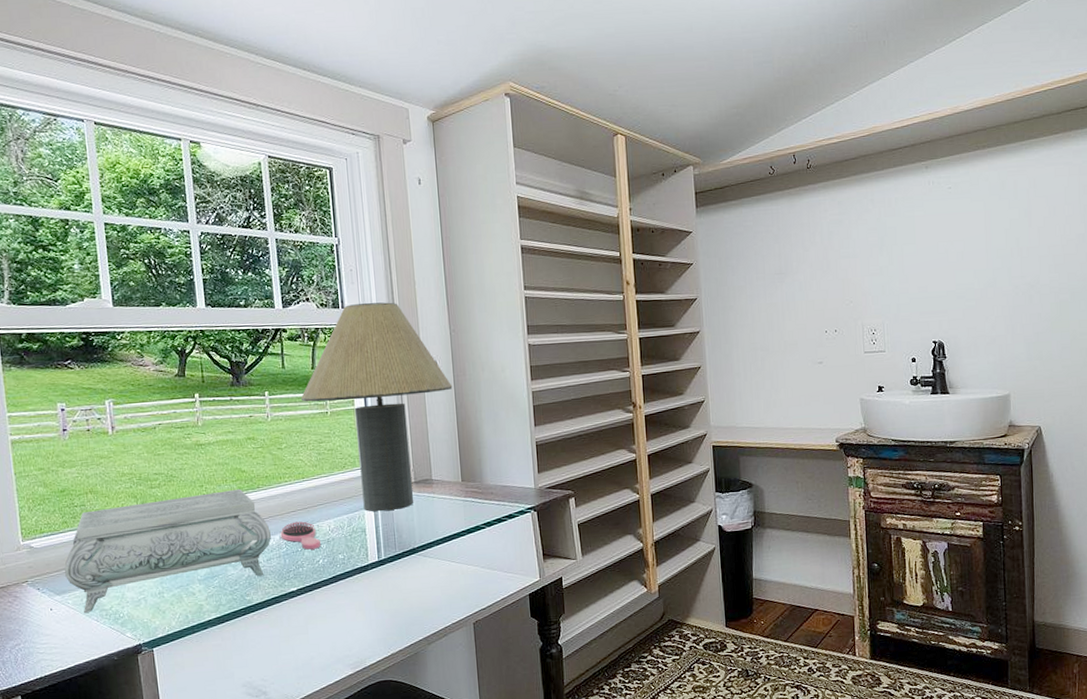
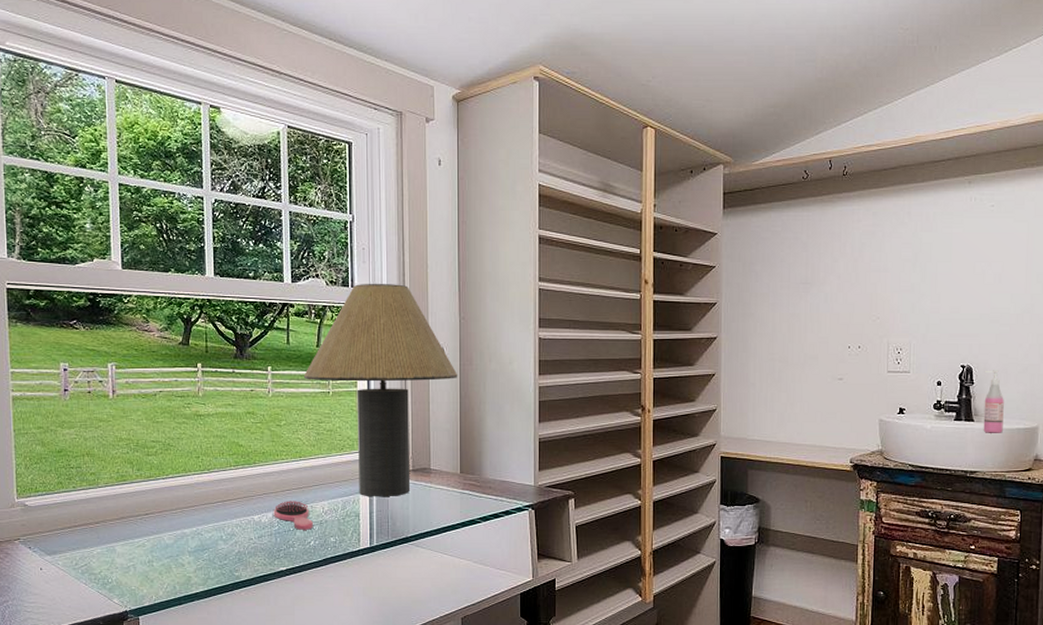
jewelry box: present [64,488,271,614] -> none [57,463,264,576]
soap dispenser: none [955,343,977,404] -> present [983,370,1004,433]

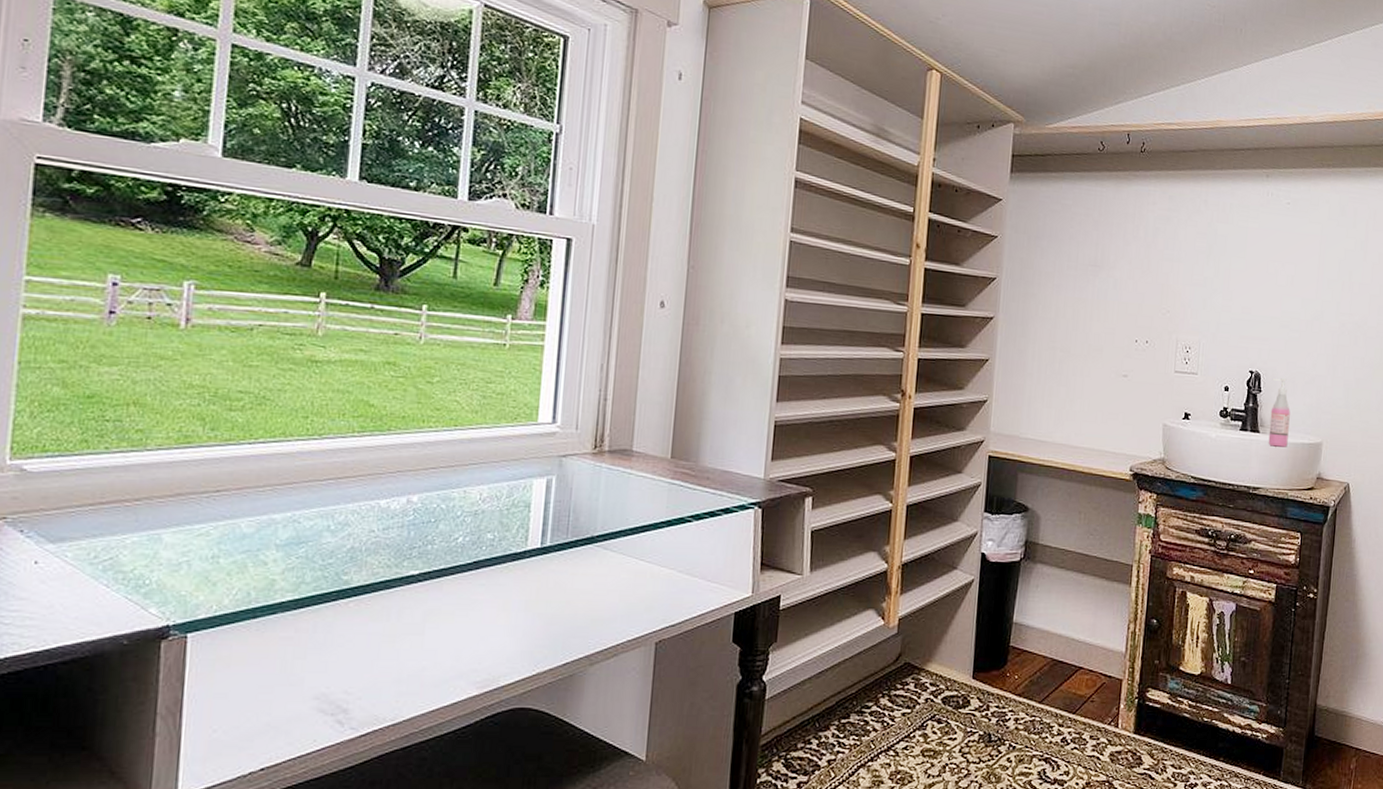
hairbrush: present [273,501,314,530] -> none [409,482,466,522]
table lamp: present [303,284,458,497] -> none [471,211,680,484]

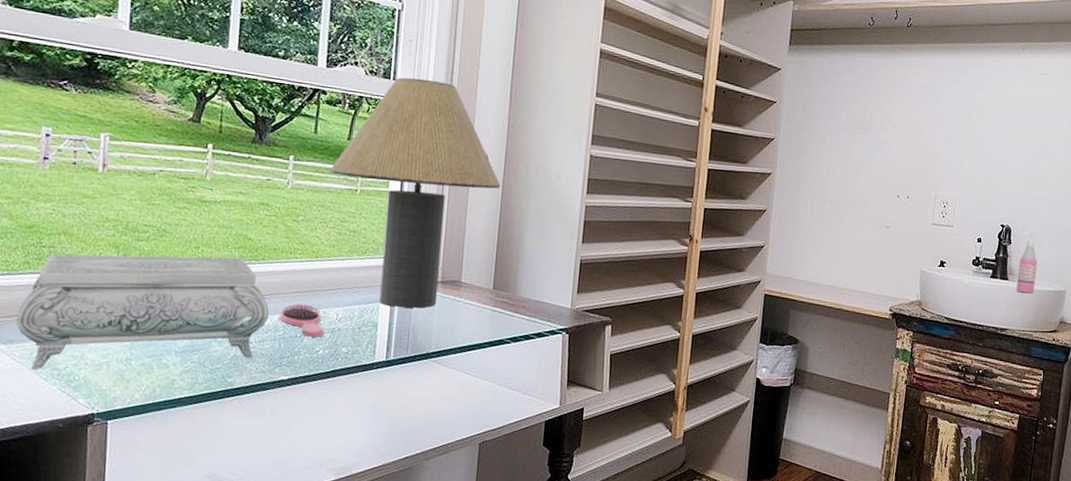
jewelry box: none [69,427,395,574] -> present [16,254,269,370]
hairbrush: none [409,482,466,522] -> present [279,303,325,337]
table lamp: none [471,211,680,484] -> present [329,77,501,309]

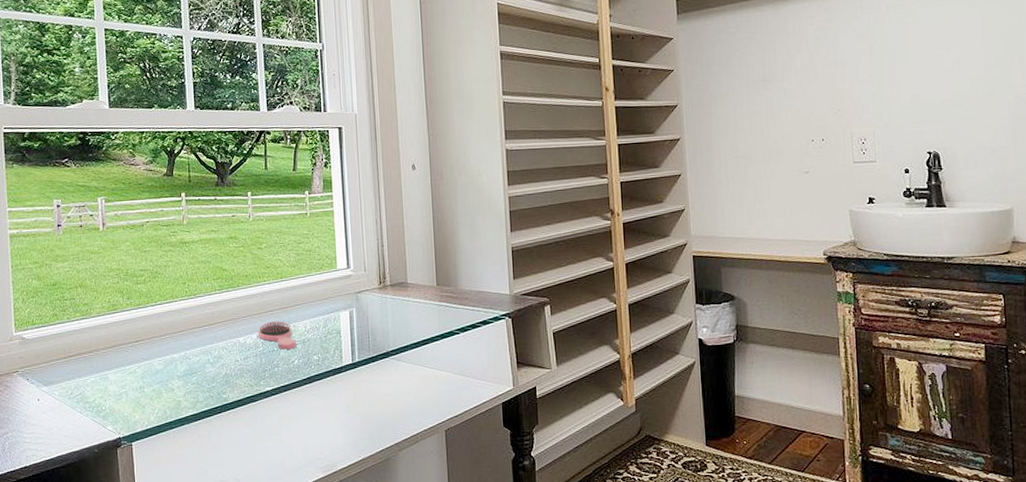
jewelry box: present [16,254,269,370] -> none [53,287,248,405]
table lamp: present [329,77,501,309] -> none [281,106,430,314]
soap dispenser: present [1016,232,1038,294] -> none [951,154,977,218]

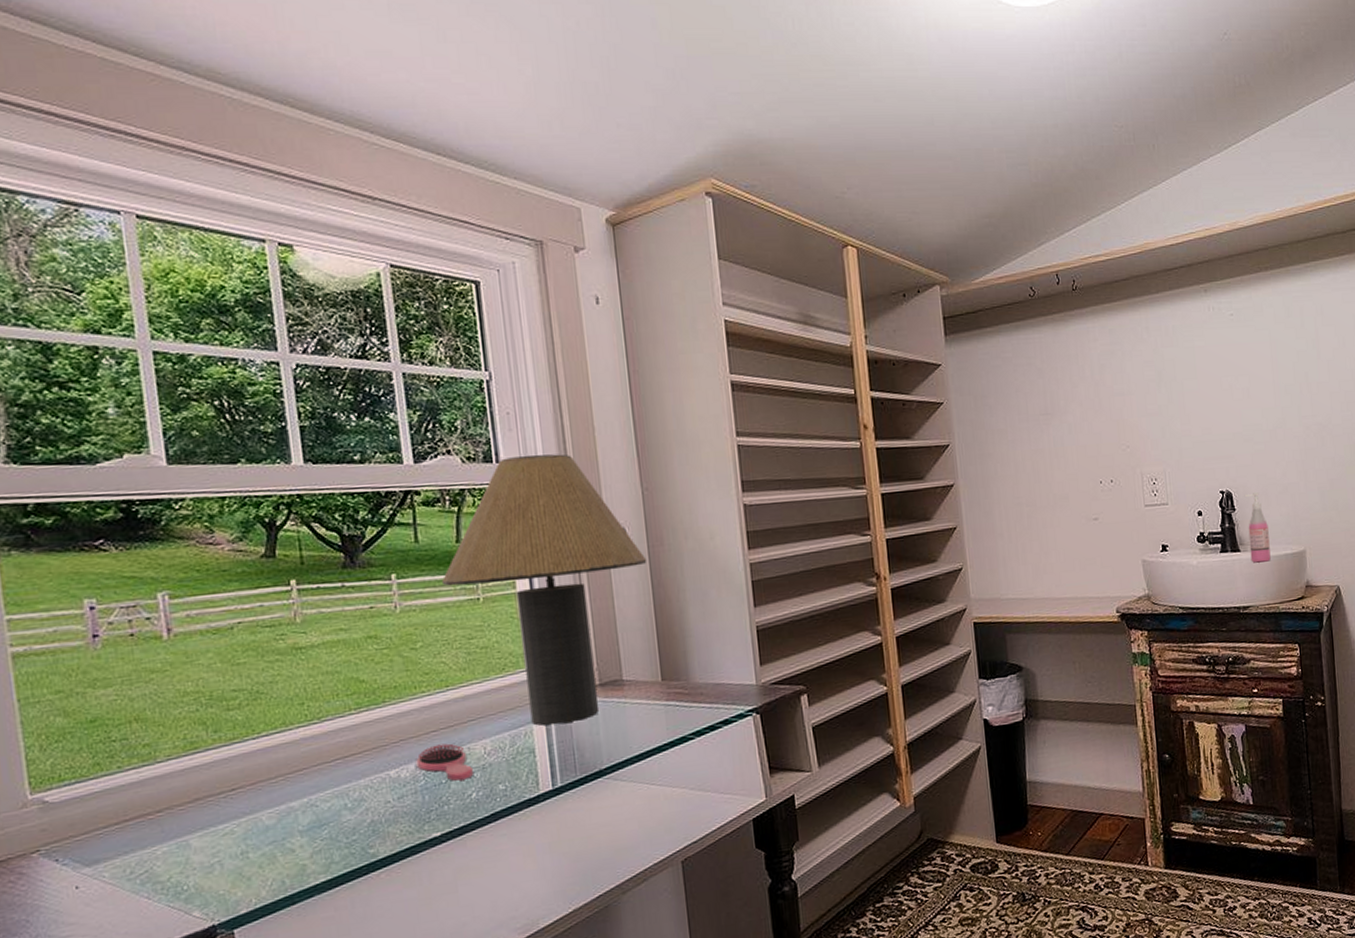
table lamp: none [281,106,430,314] -> present [441,454,647,726]
soap dispenser: none [951,154,977,218] -> present [1244,492,1271,563]

